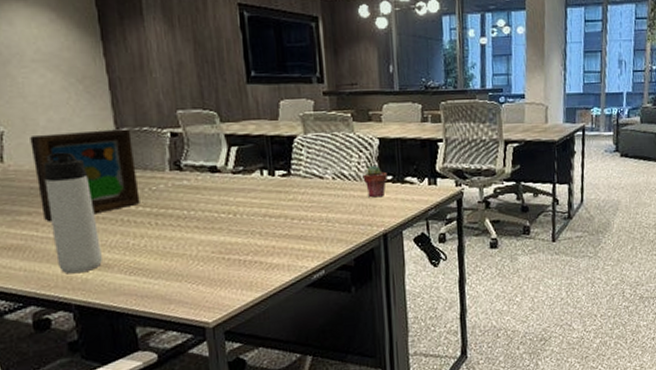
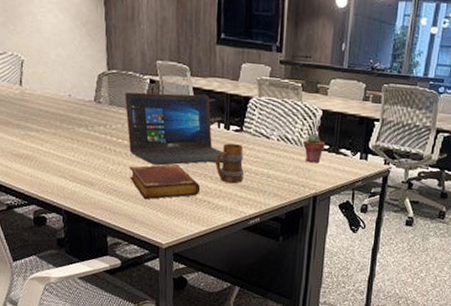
picture frame: present [30,129,140,222] -> none [43,66,121,140]
thermos bottle: present [43,152,102,274] -> none [50,83,88,186]
laptop: none [140,141,273,231] -> present [124,92,224,166]
book: none [156,225,249,274] -> present [129,164,201,200]
mug: none [263,190,300,237] -> present [216,143,245,184]

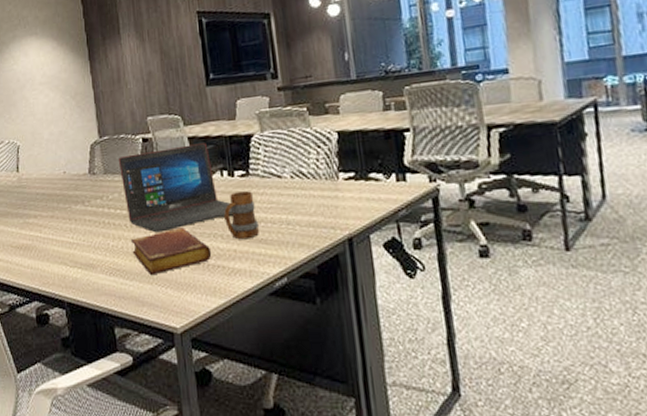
potted succulent: present [303,133,325,163] -> none [322,161,350,198]

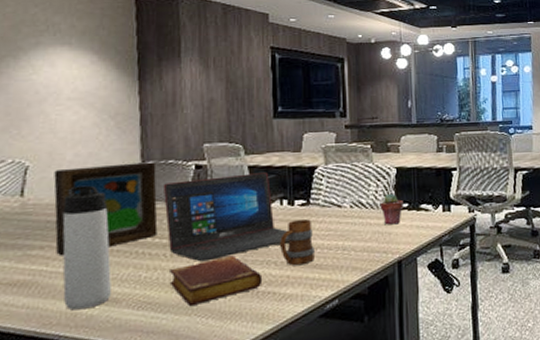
picture frame: none [37,137,118,224] -> present [53,162,158,256]
thermos bottle: none [46,160,88,273] -> present [62,185,112,311]
potted succulent: none [322,161,350,198] -> present [379,193,404,225]

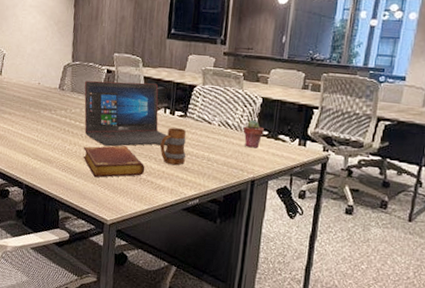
picture frame: present [53,162,158,256] -> none [17,59,81,122]
thermos bottle: present [62,185,112,311] -> none [20,73,49,163]

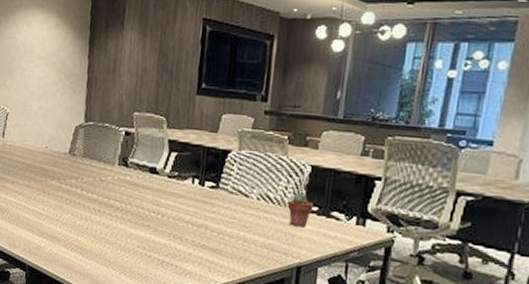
book: present [83,146,145,178] -> none [95,222,169,260]
laptop: present [84,80,168,147] -> none [98,144,196,223]
mug: present [160,127,186,165] -> none [186,201,218,247]

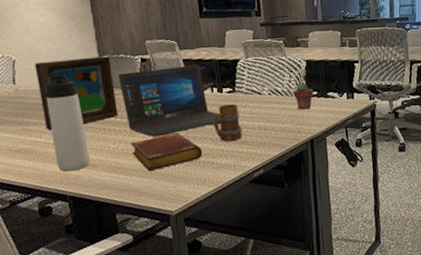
picture frame: none [21,119,96,193] -> present [35,56,118,131]
thermos bottle: none [23,135,58,240] -> present [45,75,90,172]
book: none [95,222,169,260] -> present [131,133,203,172]
laptop: none [98,144,196,223] -> present [117,65,221,137]
mug: none [186,201,218,247] -> present [214,104,243,142]

